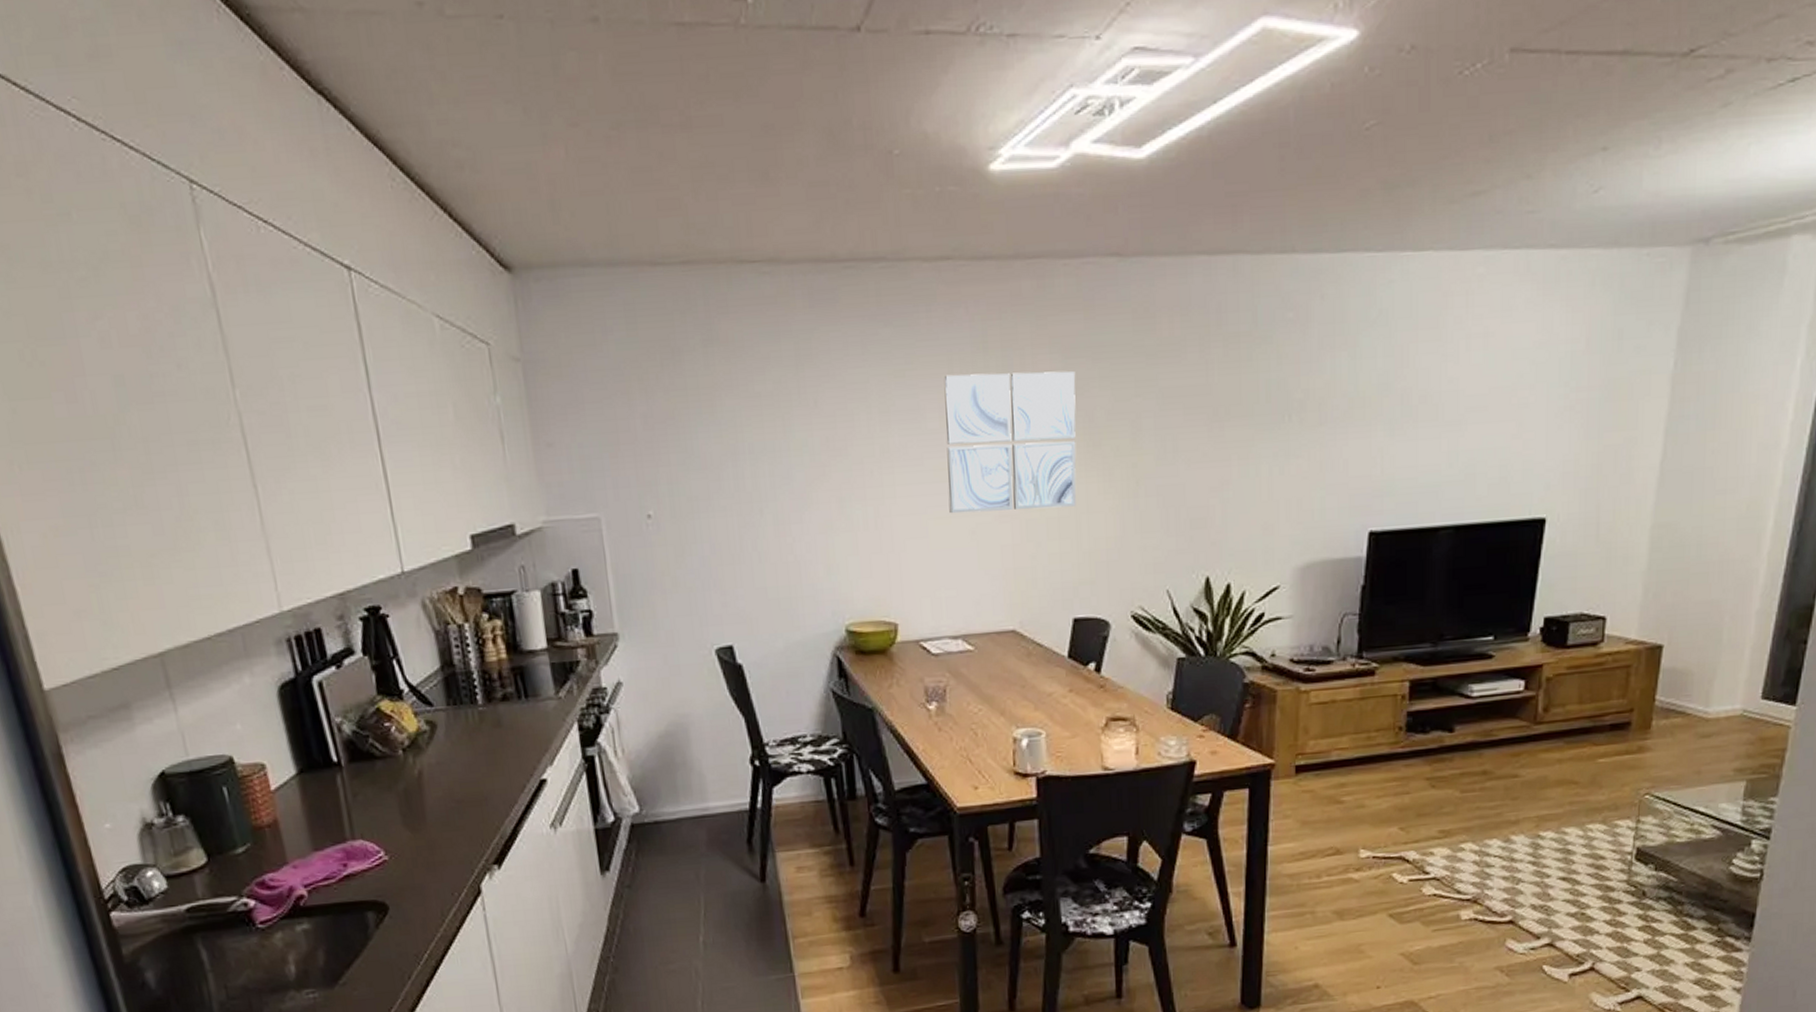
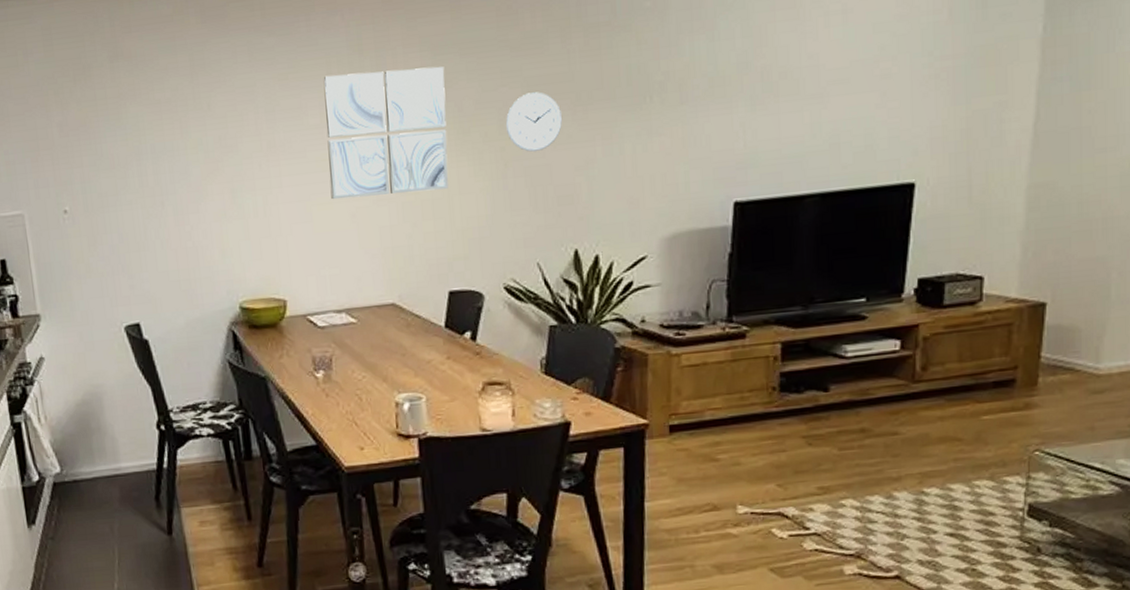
wall clock: none [1138,404,1199,470] -> present [505,92,563,153]

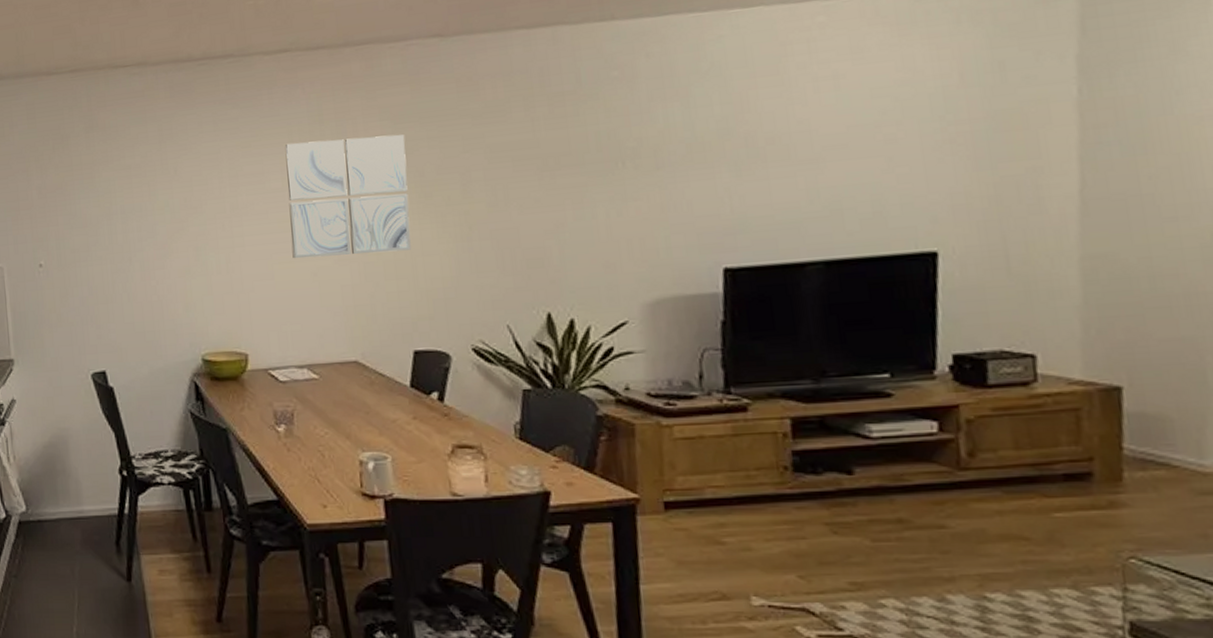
wall clock: present [505,92,563,153] -> none [468,158,529,216]

